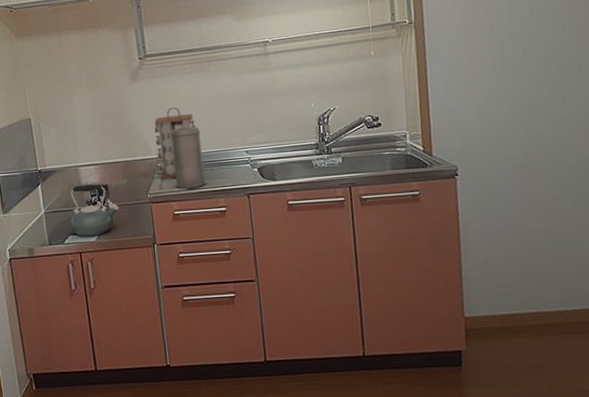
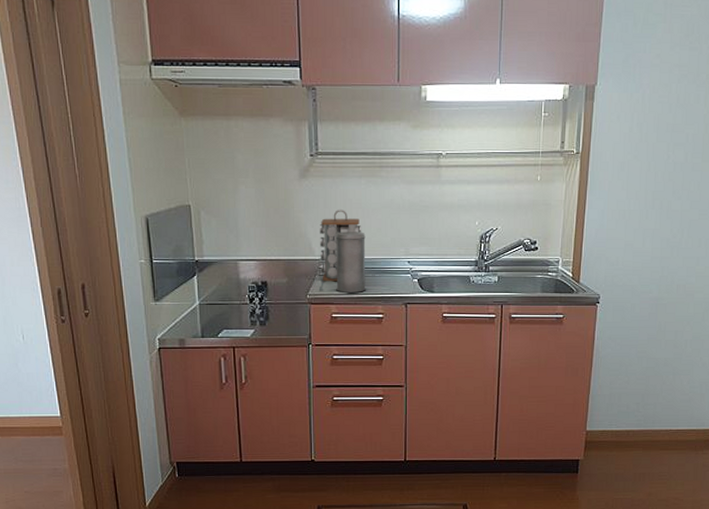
kettle: present [70,183,120,237] -> none [225,280,278,332]

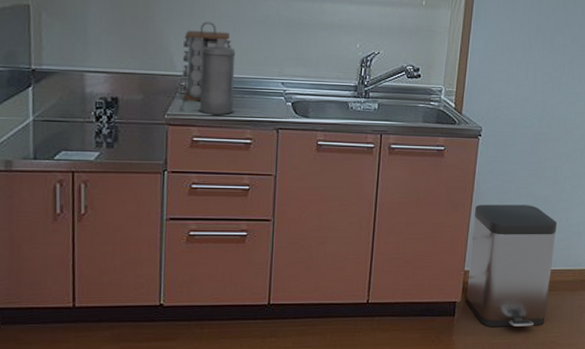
pedal bin: none [589,368,679,484] -> present [466,204,557,328]

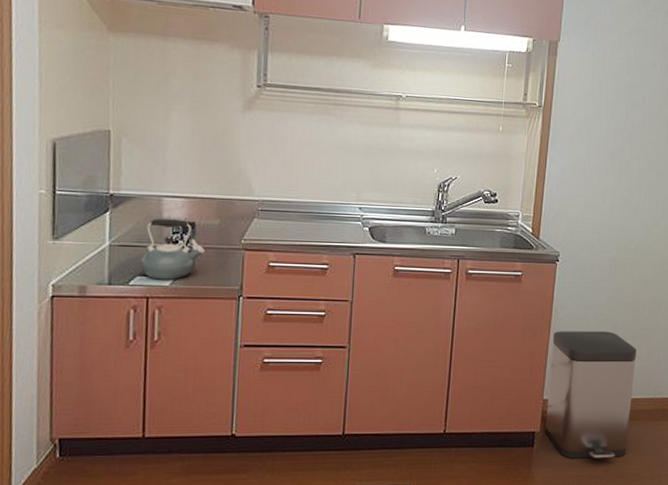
kettle: none [64,94,129,155] -> present [140,218,206,280]
spice rack: present [182,21,232,102] -> none [259,147,310,226]
canister: present [199,46,236,116] -> none [276,171,314,241]

